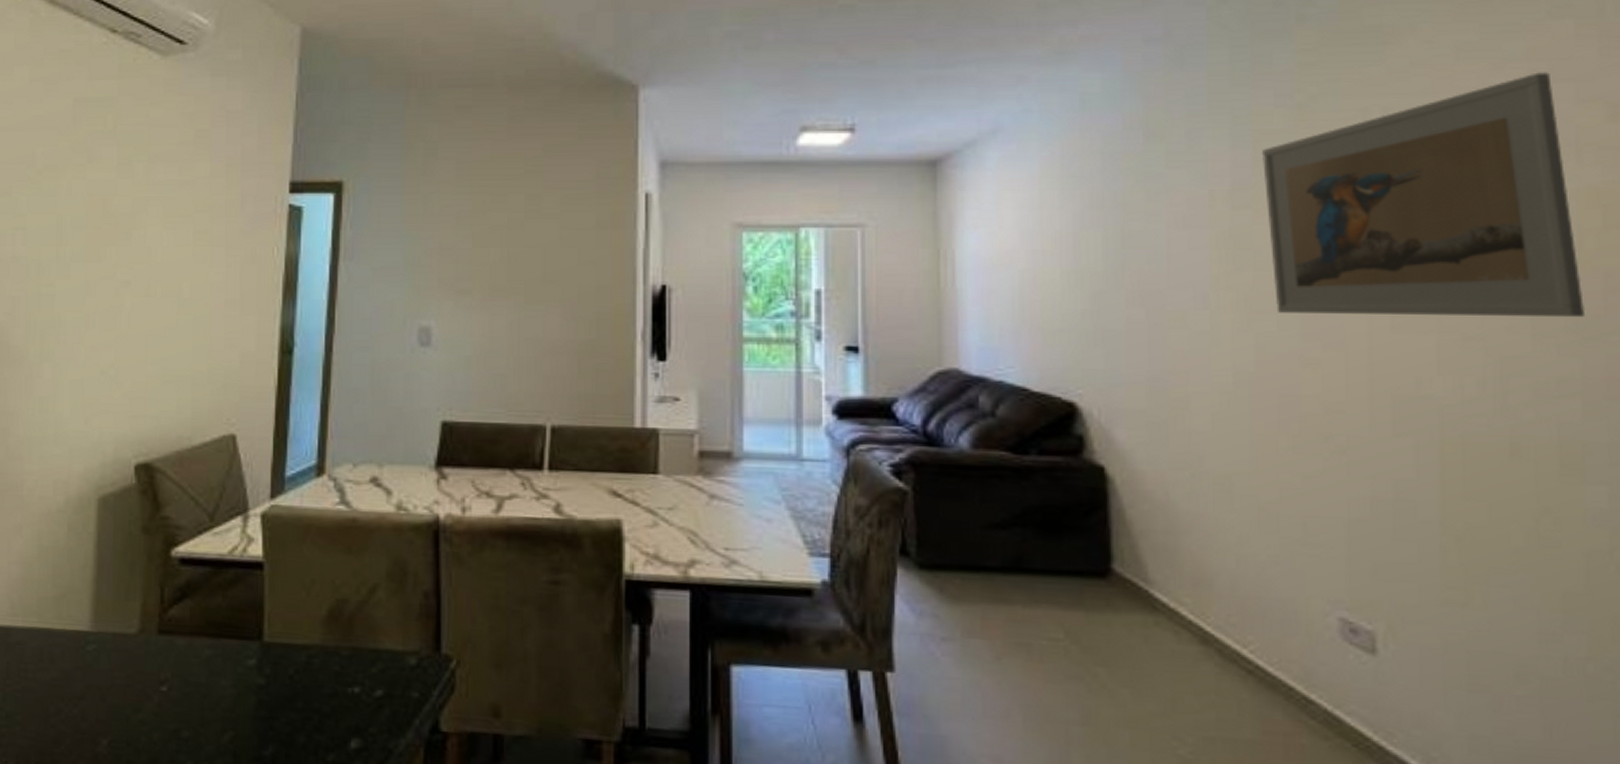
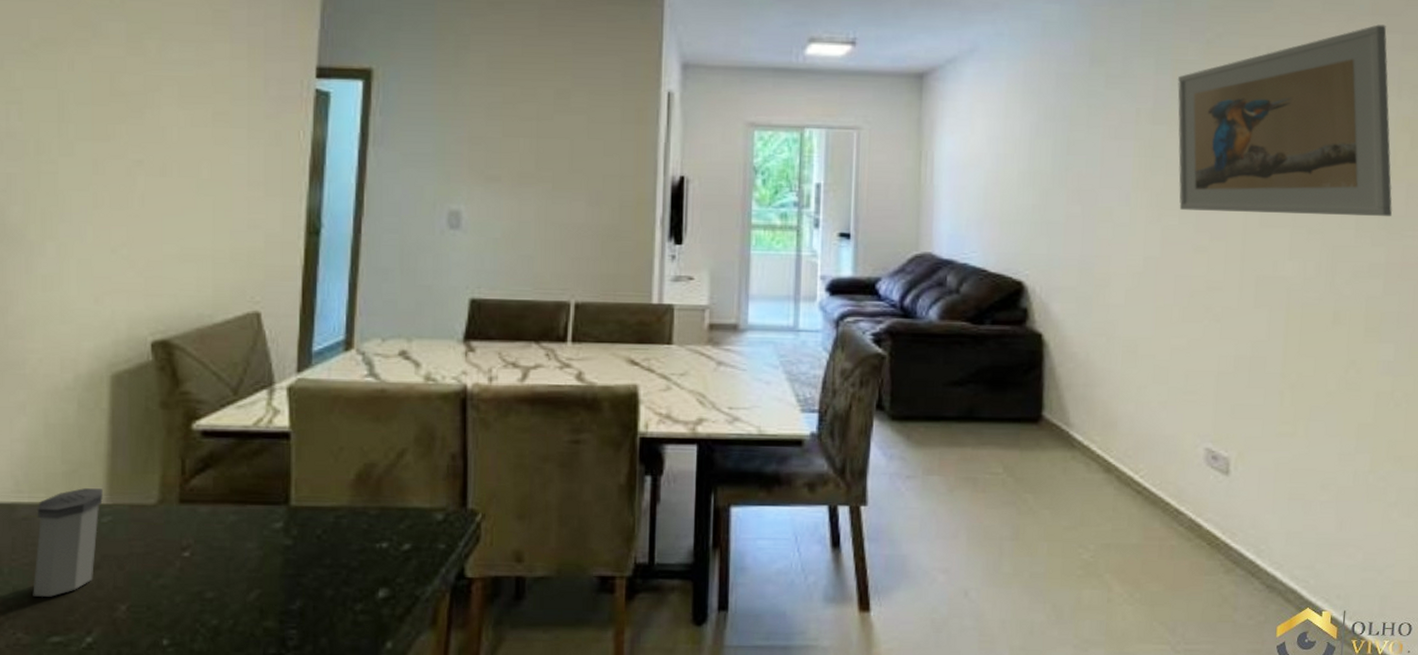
salt shaker: none [23,614,88,726] -> present [33,488,103,597]

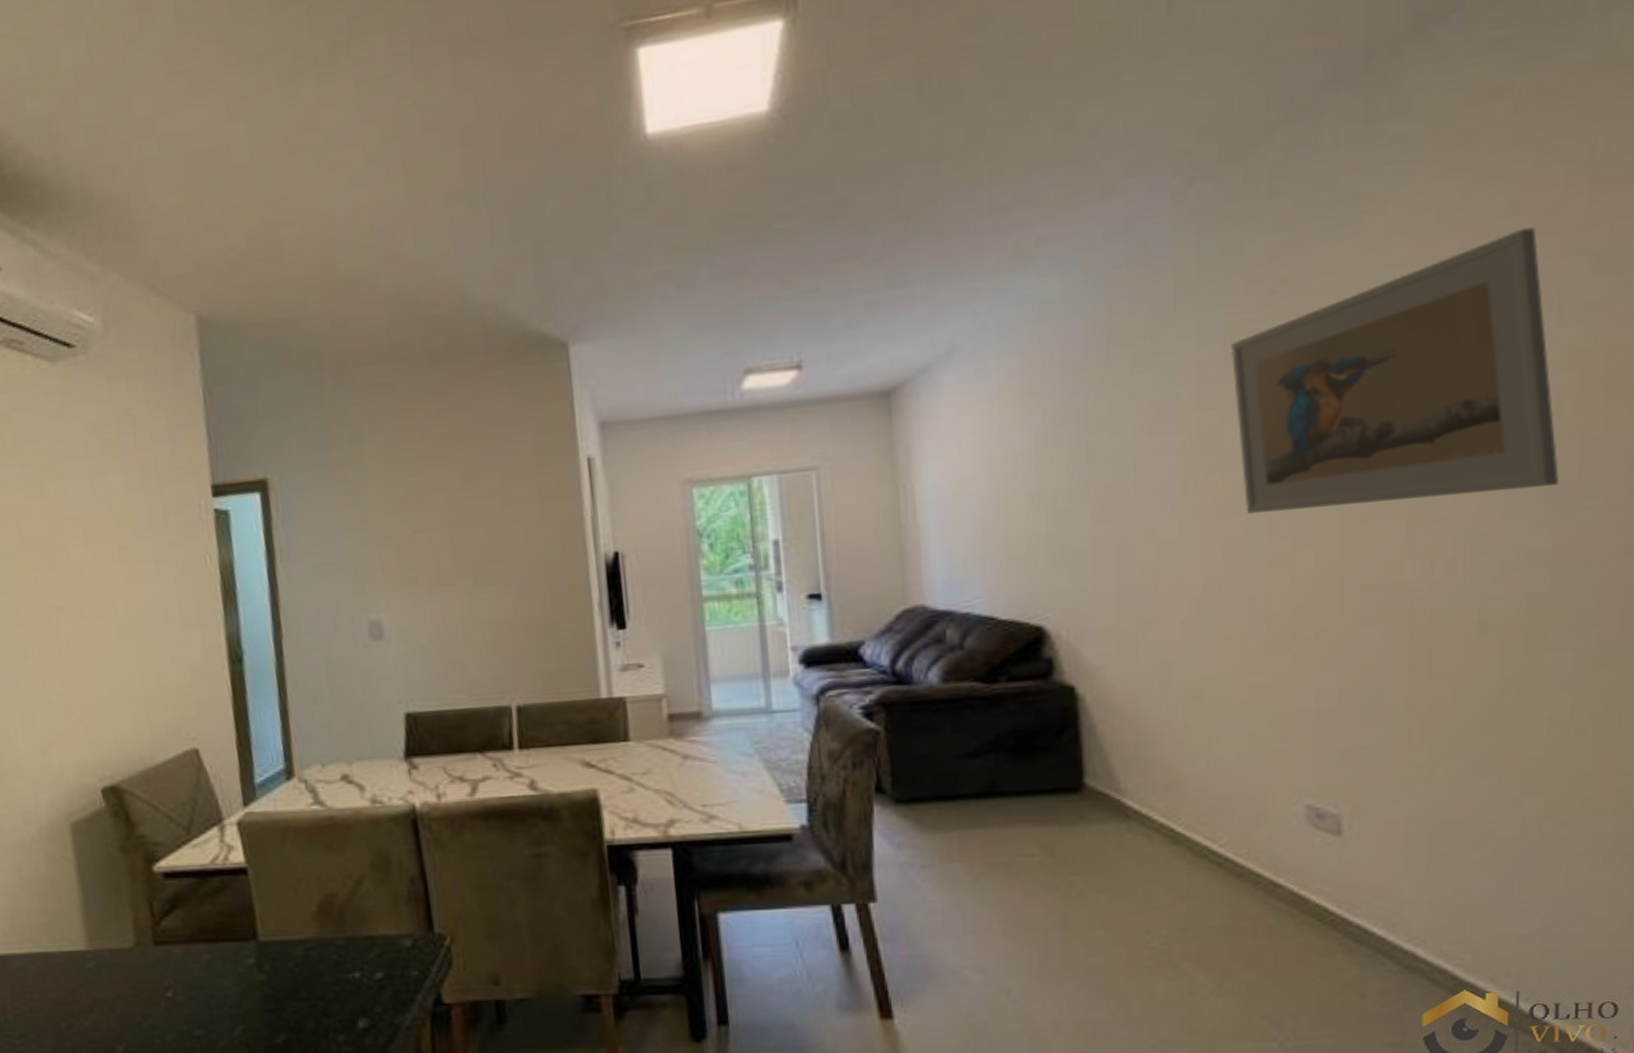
salt shaker: present [33,488,103,597] -> none [28,936,89,1041]

